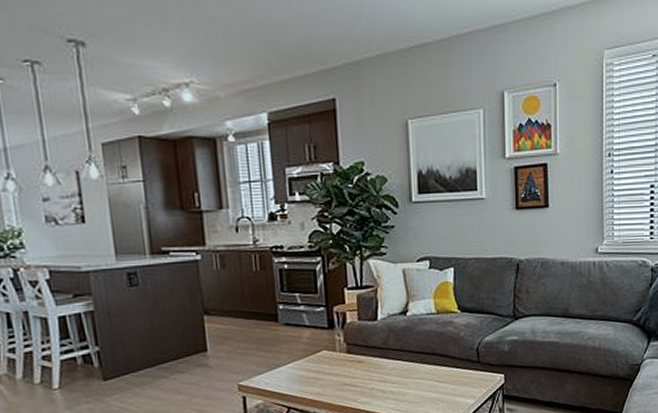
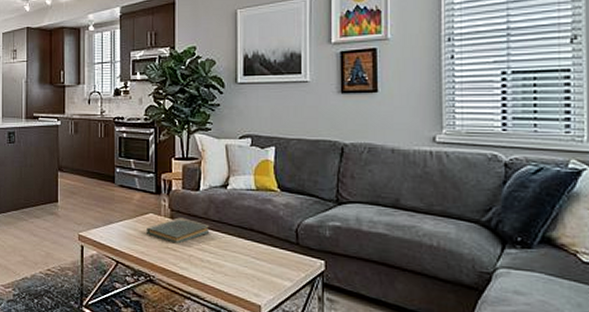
book: none [320,350,391,379] -> present [147,217,210,244]

